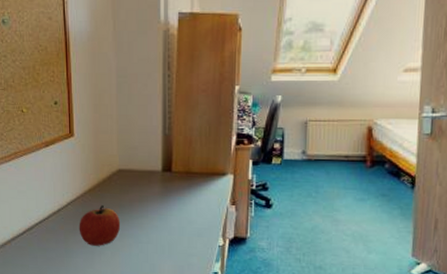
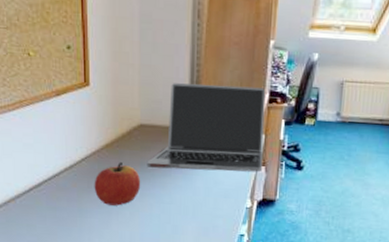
laptop: none [125,129,233,211] -> present [147,83,266,173]

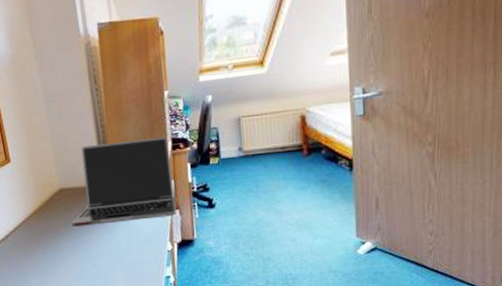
apple: present [94,162,141,206] -> none [28,226,69,266]

